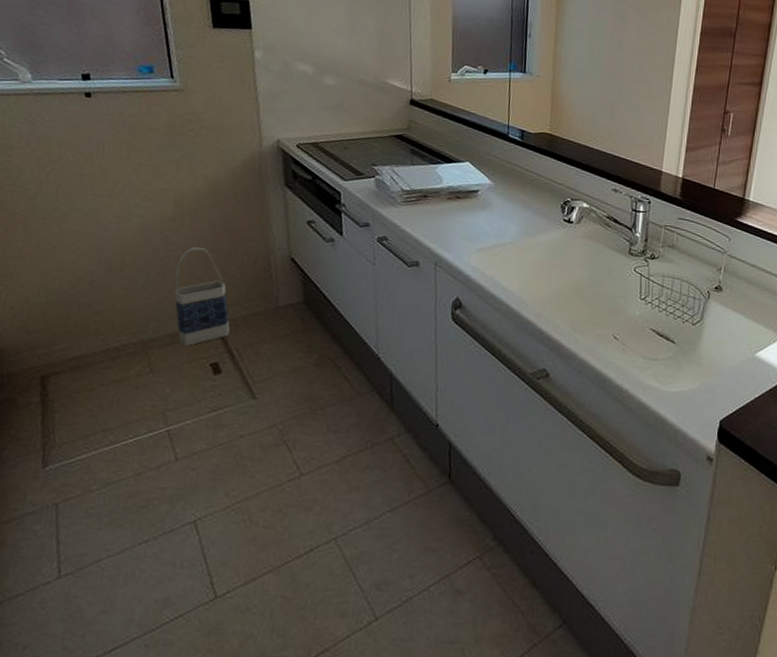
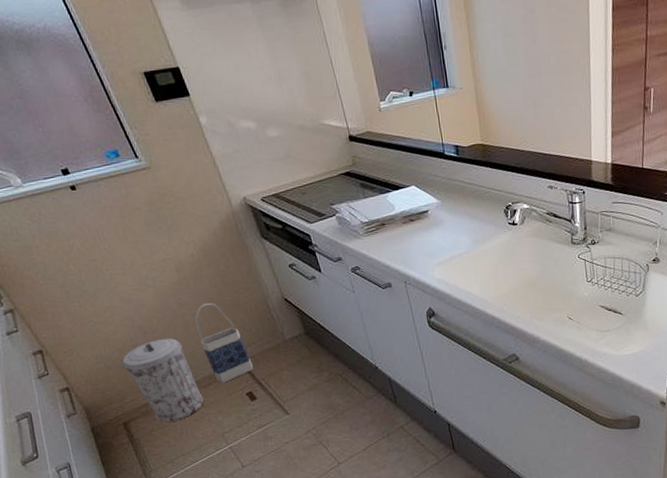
trash can: none [69,279,155,385] -> present [122,338,204,422]

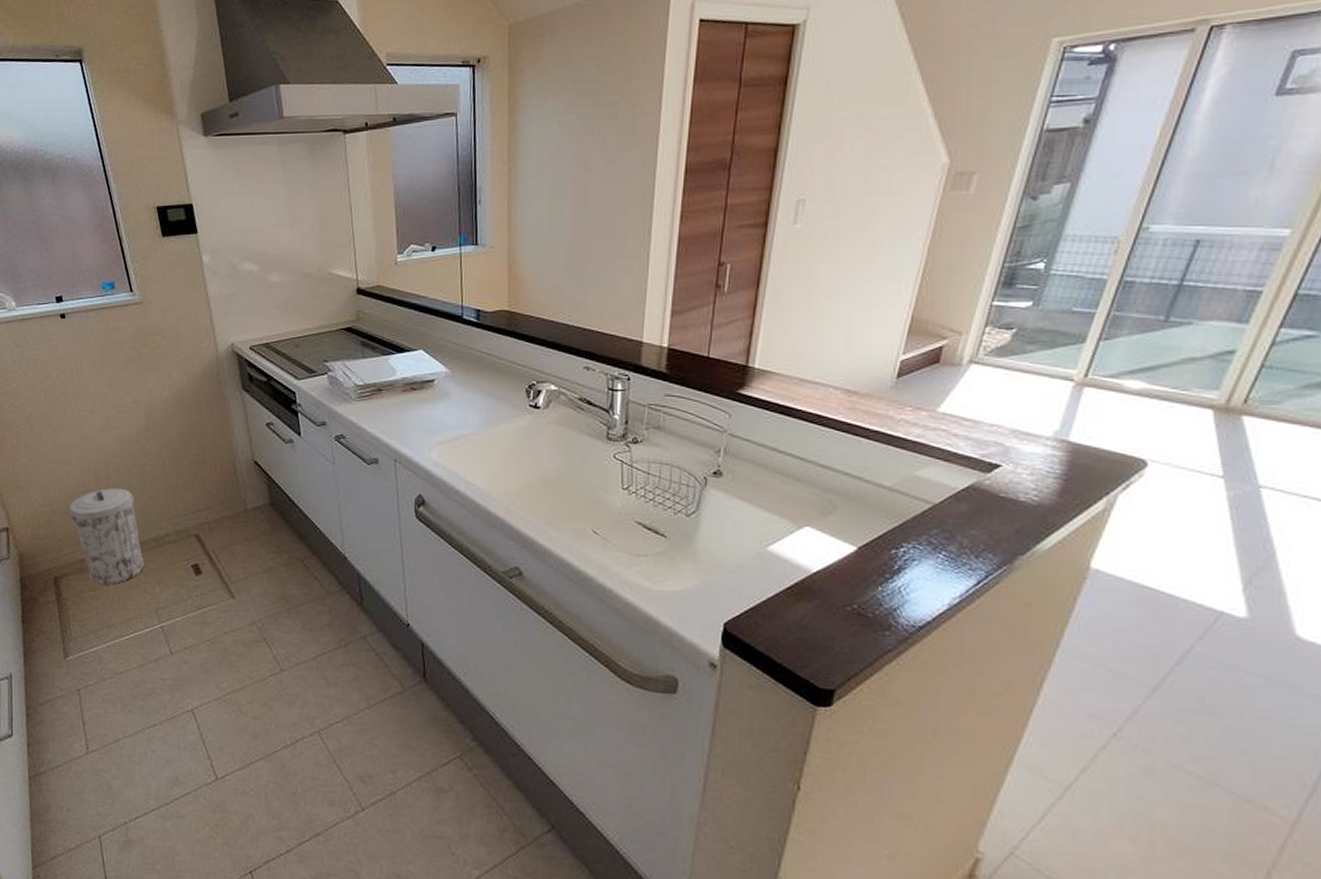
bag: present [195,303,253,383] -> none [154,455,205,549]

